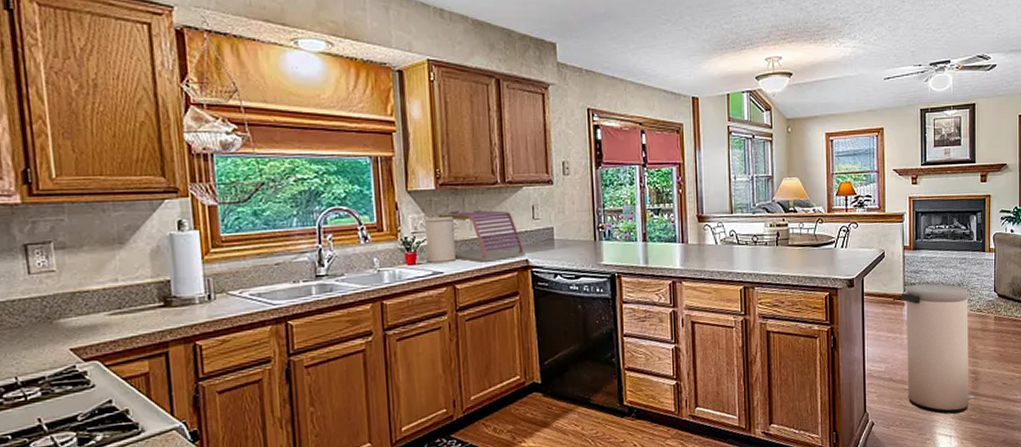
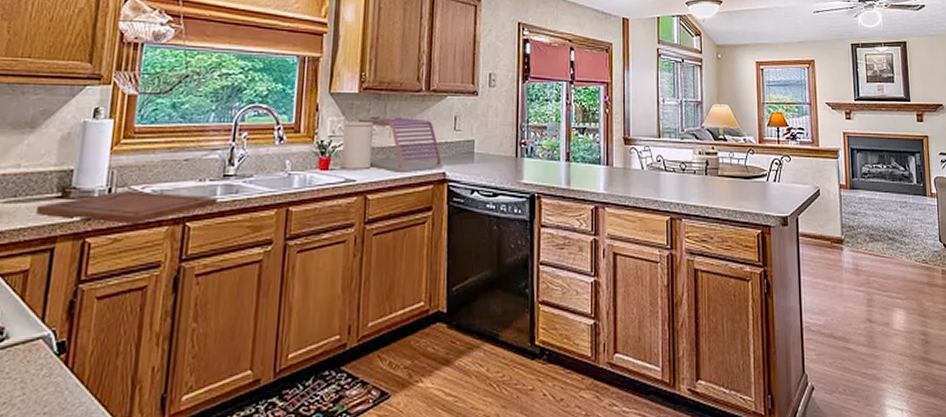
cutting board: none [142,295,314,327] -> present [35,191,218,225]
pedal bin: present [902,283,976,414] -> none [840,228,928,382]

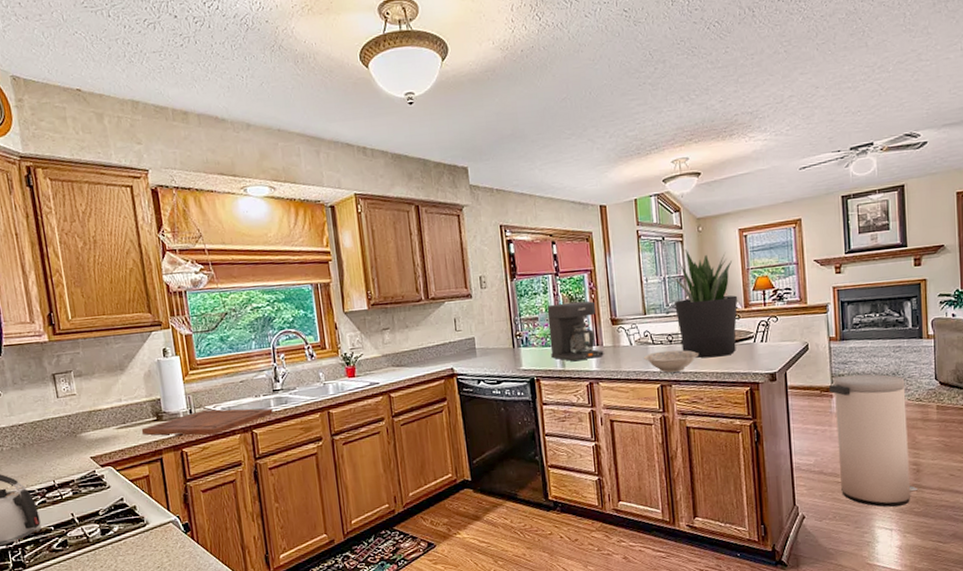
canister: present [341,122,374,169] -> none [360,333,389,375]
dish rack: present [352,118,444,172] -> none [367,325,451,373]
coffee maker: none [556,114,613,181] -> present [547,301,604,362]
bowl: none [654,179,712,204] -> present [643,350,700,373]
planter: none [690,75,753,193] -> present [673,249,738,358]
pedal bin: none [840,228,928,382] -> present [829,374,919,507]

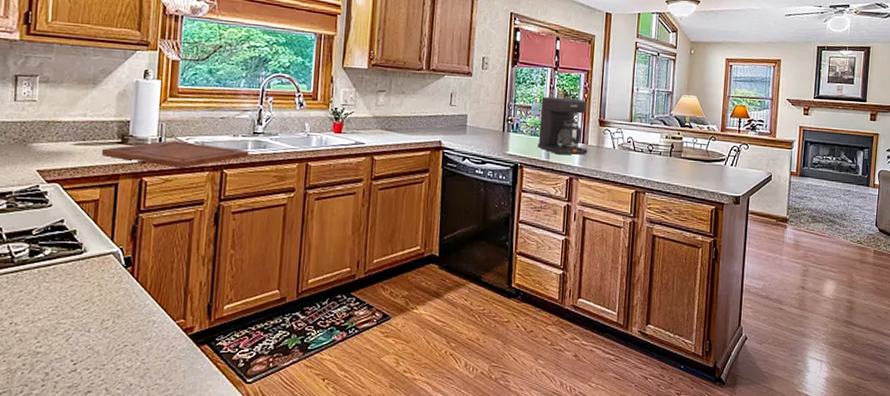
bowl: present [643,350,700,373] -> none [623,158,675,181]
planter: present [673,249,738,358] -> none [659,68,717,173]
pedal bin: present [829,374,919,507] -> none [783,209,850,339]

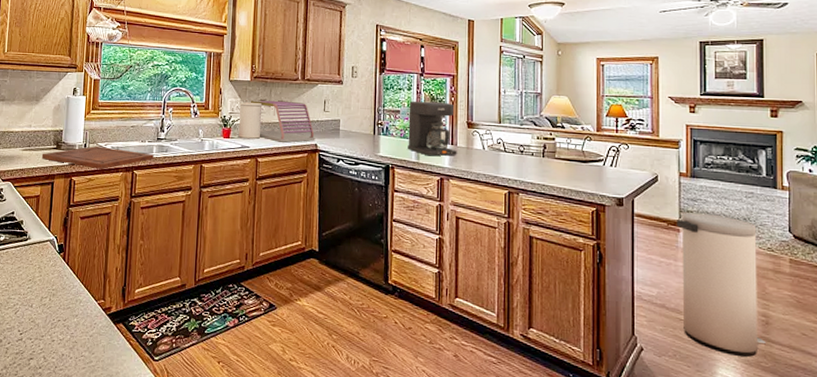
canister: none [352,93,381,134] -> present [239,102,263,139]
dish rack: none [362,91,440,139] -> present [246,100,316,143]
pedal bin: none [783,209,850,339] -> present [677,212,767,357]

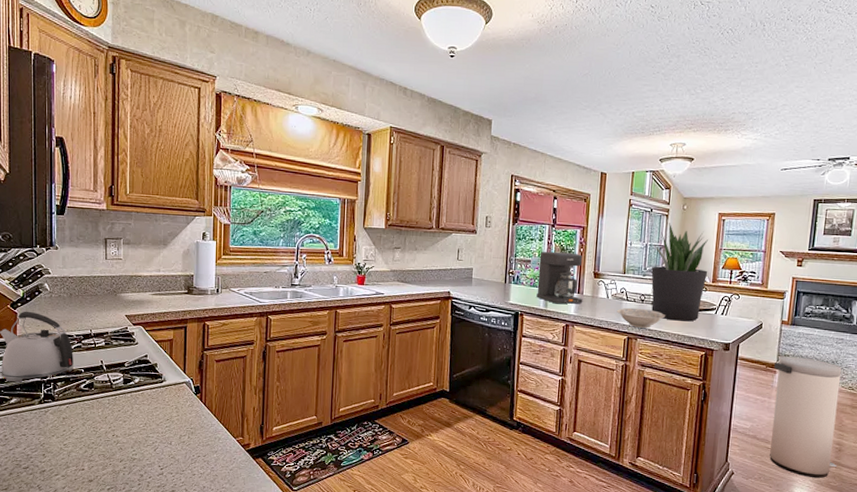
cutting board: present [41,146,154,170] -> none [172,291,288,315]
canister: present [239,102,263,139] -> none [373,250,397,286]
dish rack: present [246,100,316,143] -> none [381,248,449,290]
bowl: none [494,159,549,182] -> present [616,307,666,328]
planter: none [529,69,591,174] -> present [651,223,708,322]

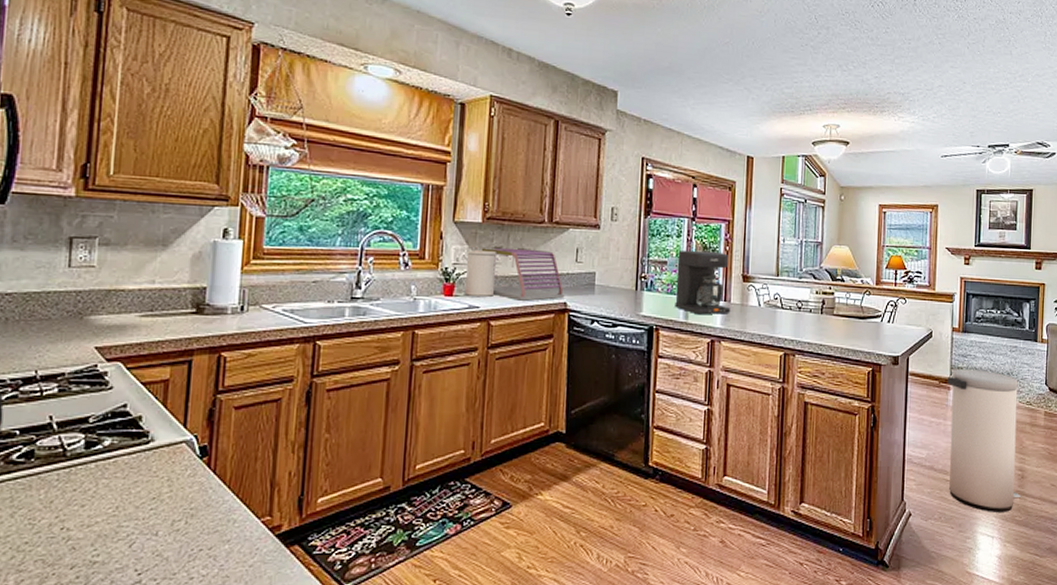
canister: none [373,250,397,286] -> present [465,250,498,297]
dish rack: none [381,248,449,290] -> present [476,247,565,301]
bowl: present [616,307,666,328] -> none [770,317,827,341]
planter: present [651,223,708,322] -> none [808,216,871,332]

